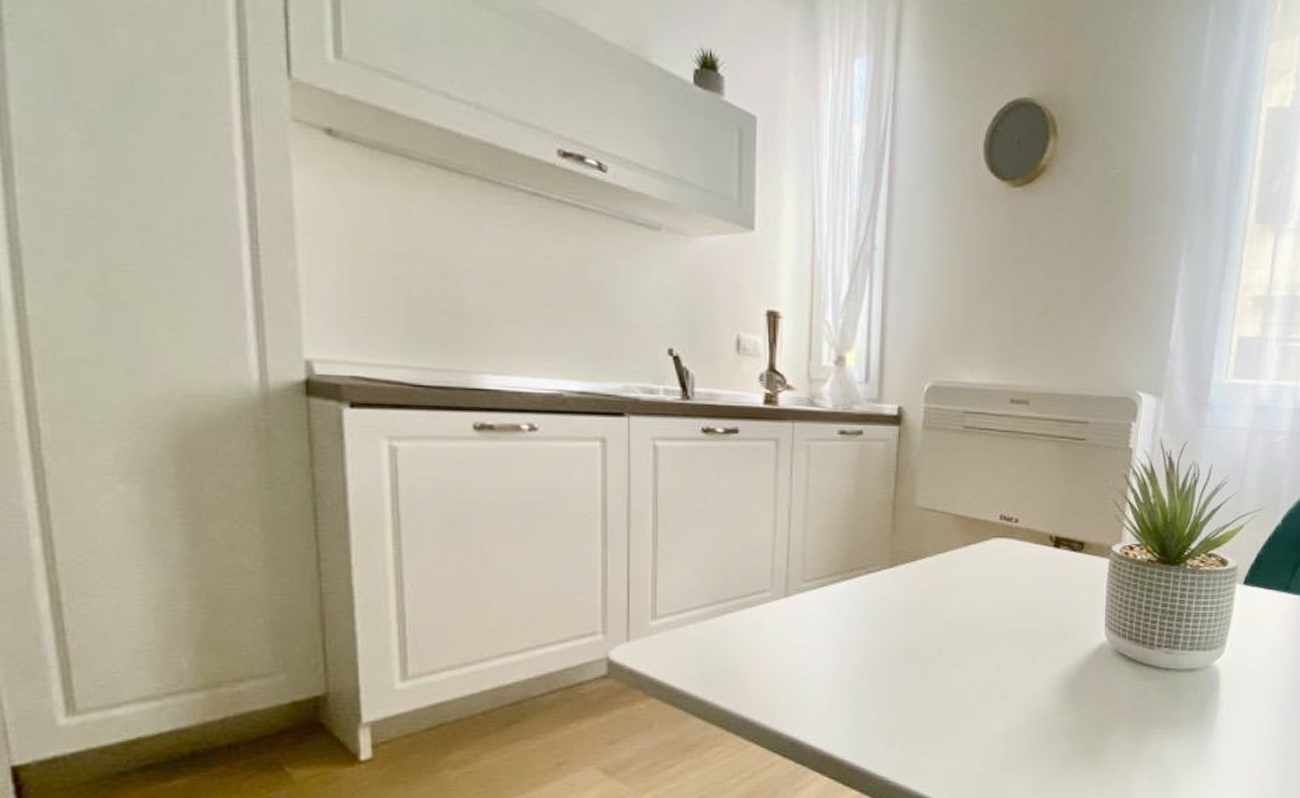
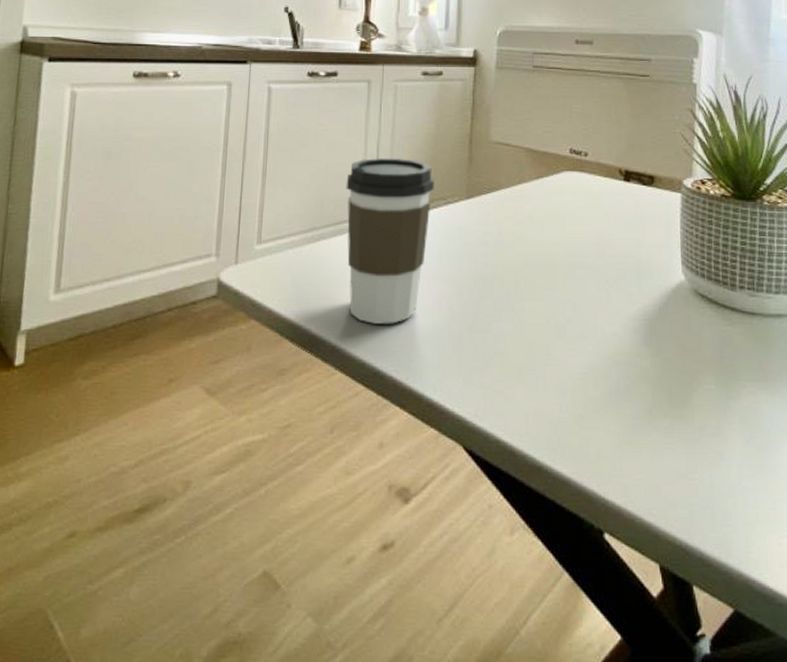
coffee cup: none [754,525,854,696] -> present [346,158,434,324]

